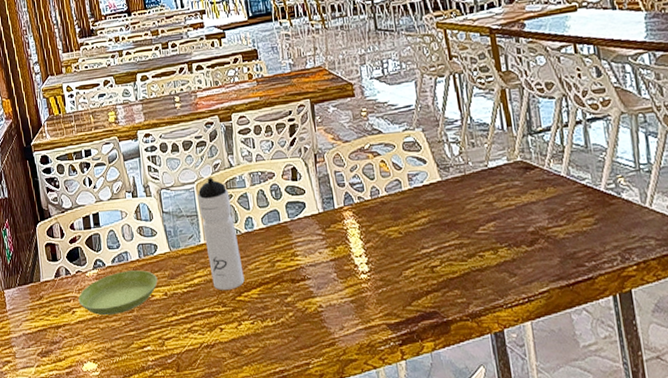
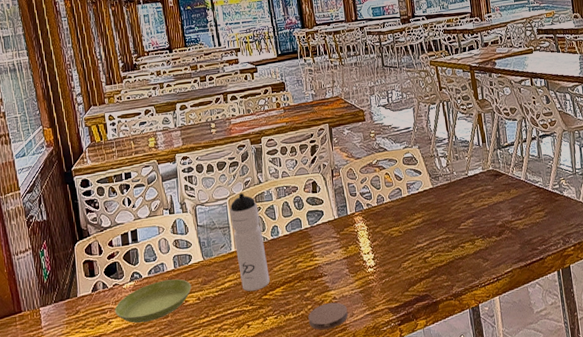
coaster: none [289,311,338,343] -> present [308,302,349,330]

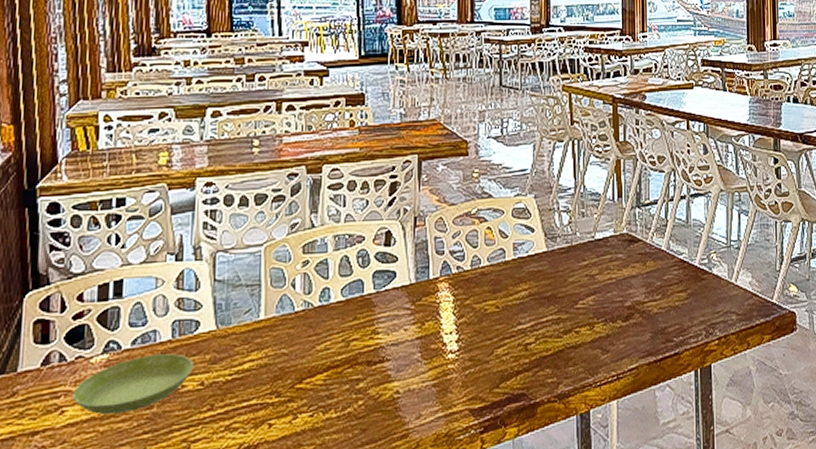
water bottle: present [230,193,270,291] -> none [264,240,310,376]
coaster: present [308,302,349,330] -> none [357,398,414,436]

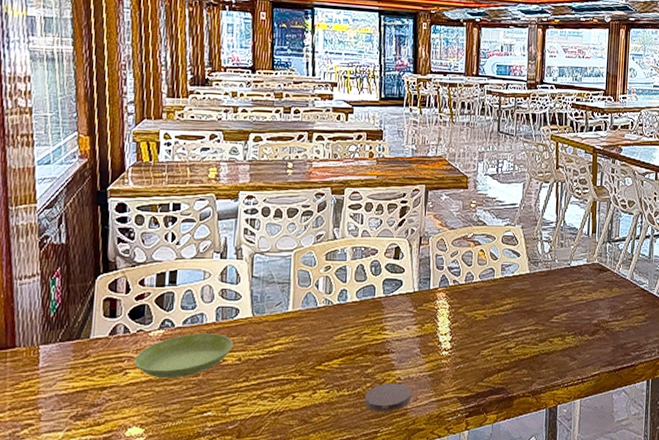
coaster: none [357,398,414,436] -> present [364,383,412,412]

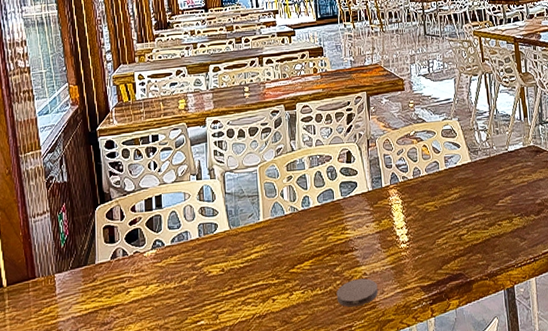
saucer: present [134,333,233,379] -> none [134,248,216,294]

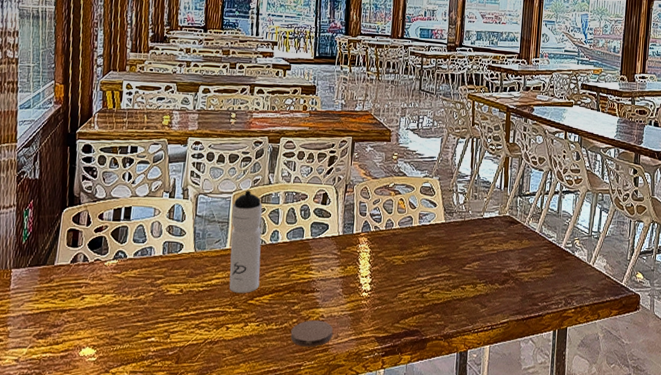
water bottle: none [260,161,298,264] -> present [229,191,263,293]

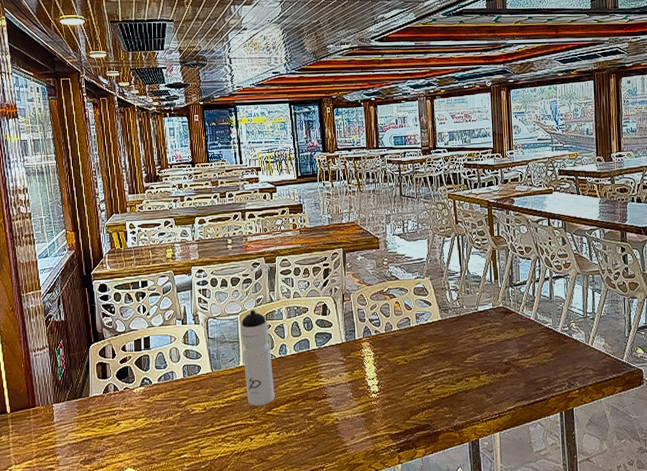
coaster: present [290,320,333,347] -> none [310,424,349,450]

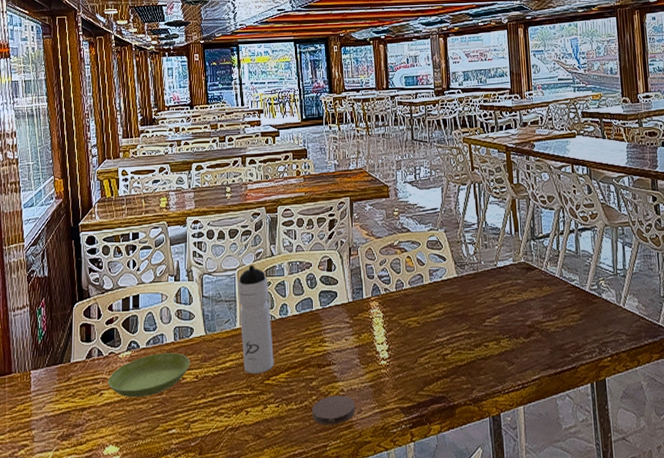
saucer: none [124,388,199,428] -> present [108,353,190,398]
coaster: none [310,424,349,450] -> present [312,395,356,425]

